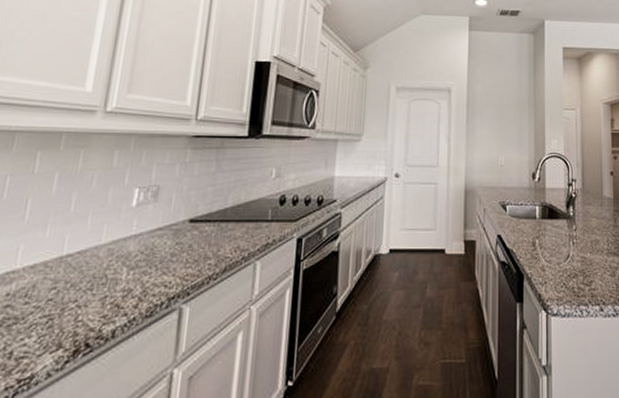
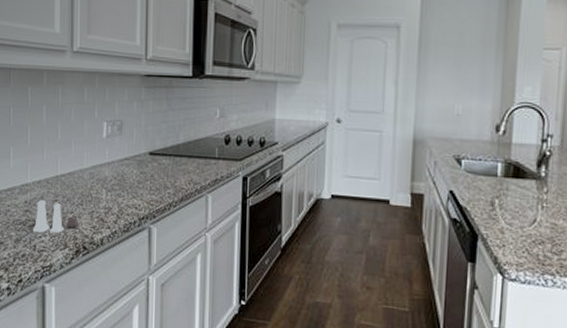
salt and pepper shaker set: none [12,288,84,334] -> present [33,199,79,233]

